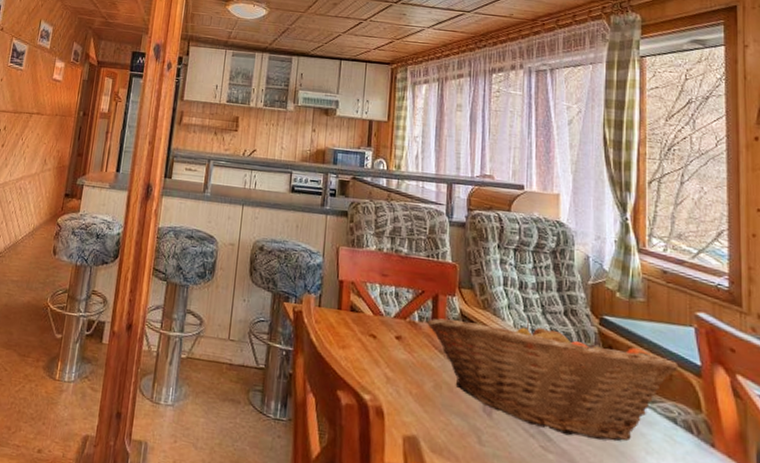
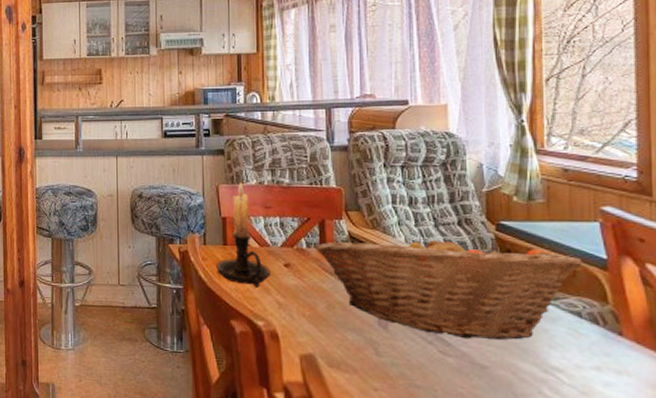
candle holder: none [328,246,382,358] -> present [216,182,271,288]

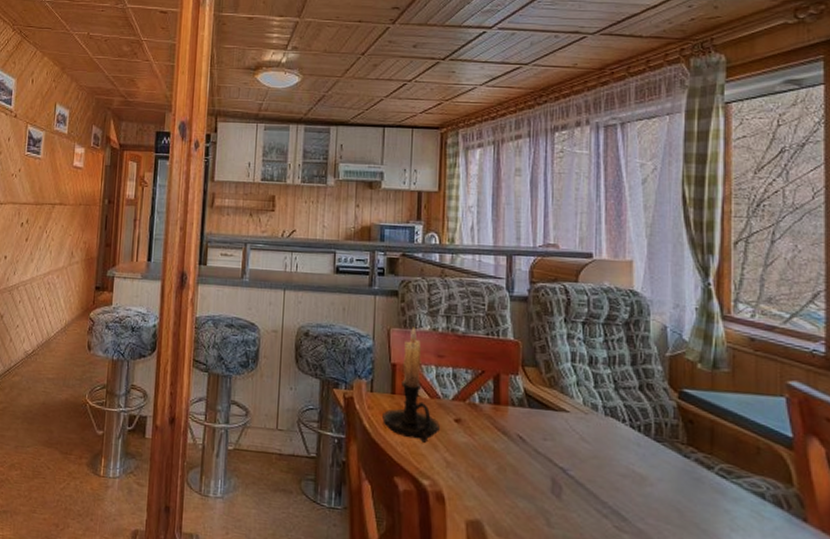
fruit basket: present [315,232,583,340] -> none [488,394,768,519]

